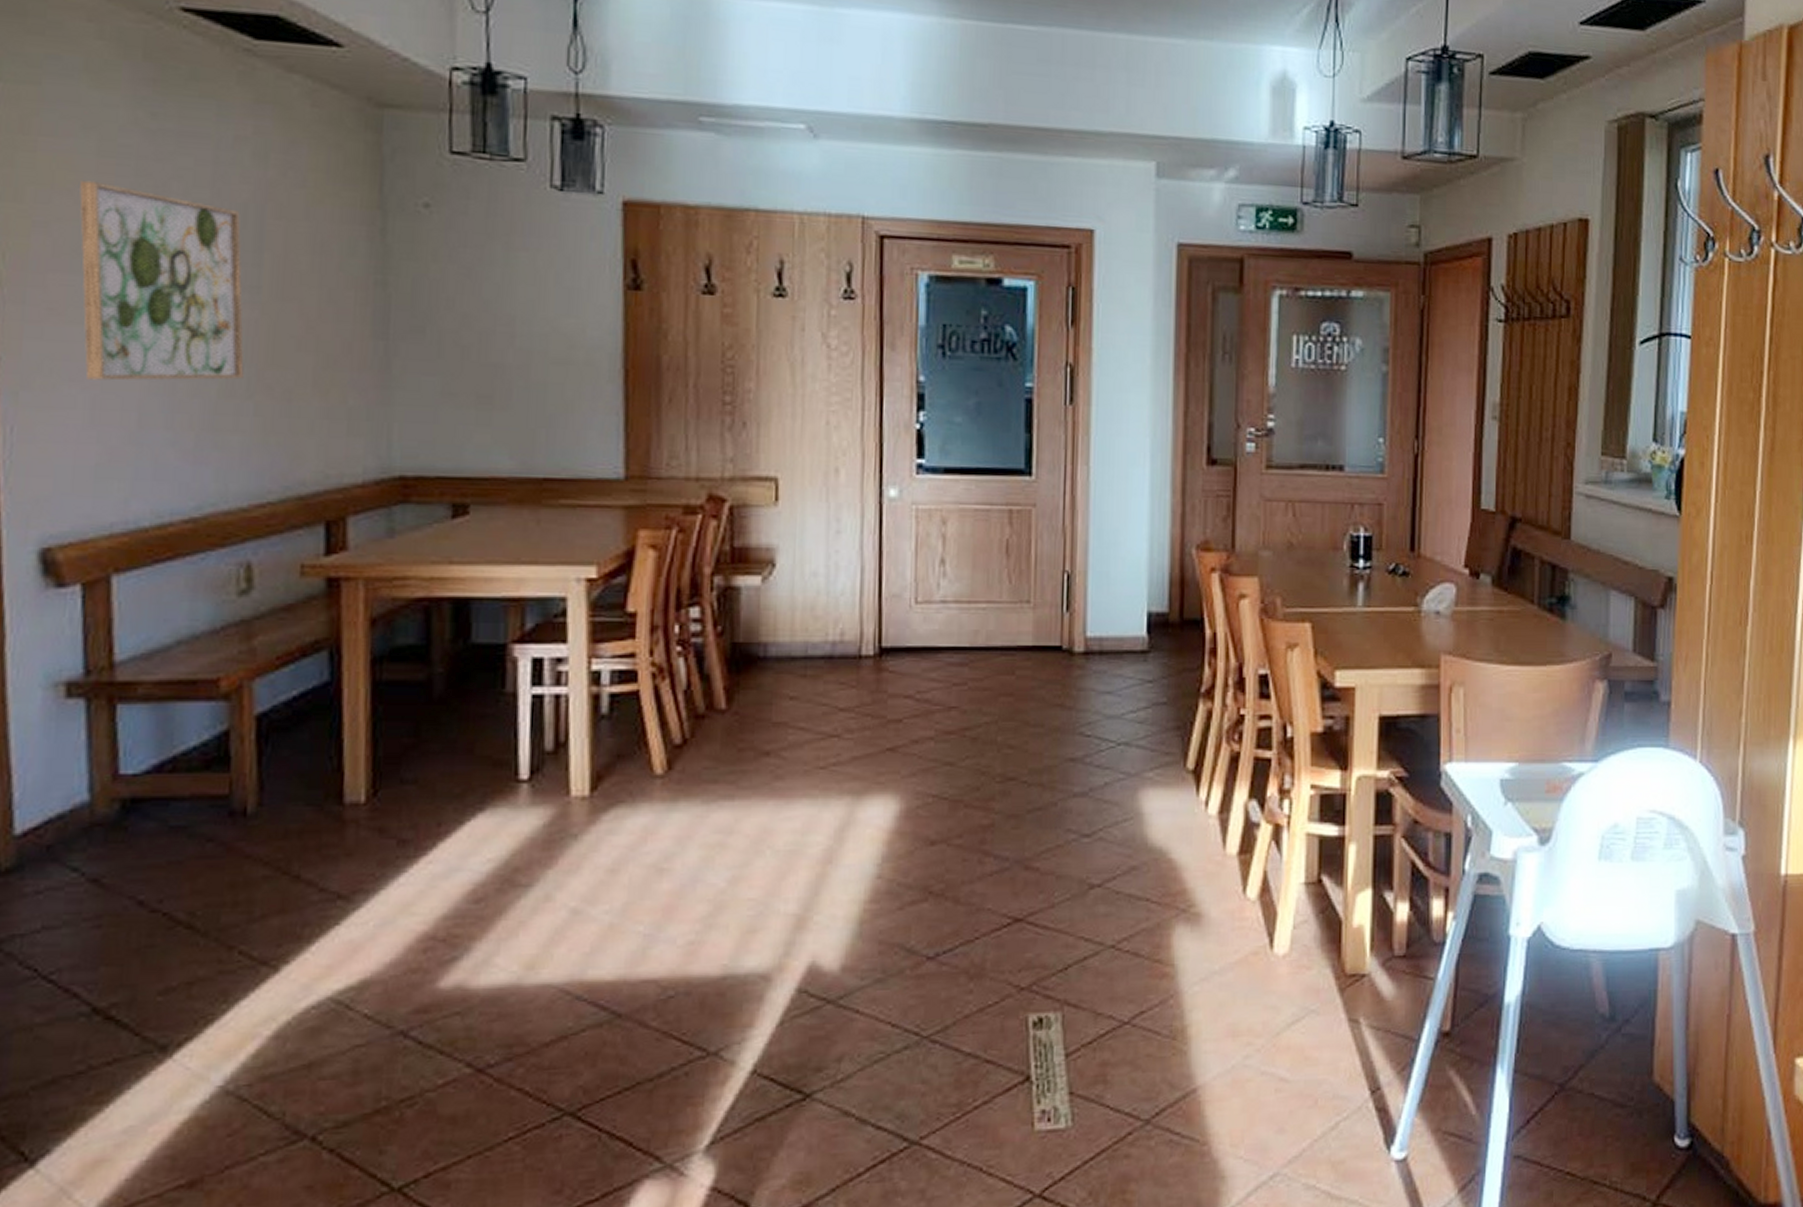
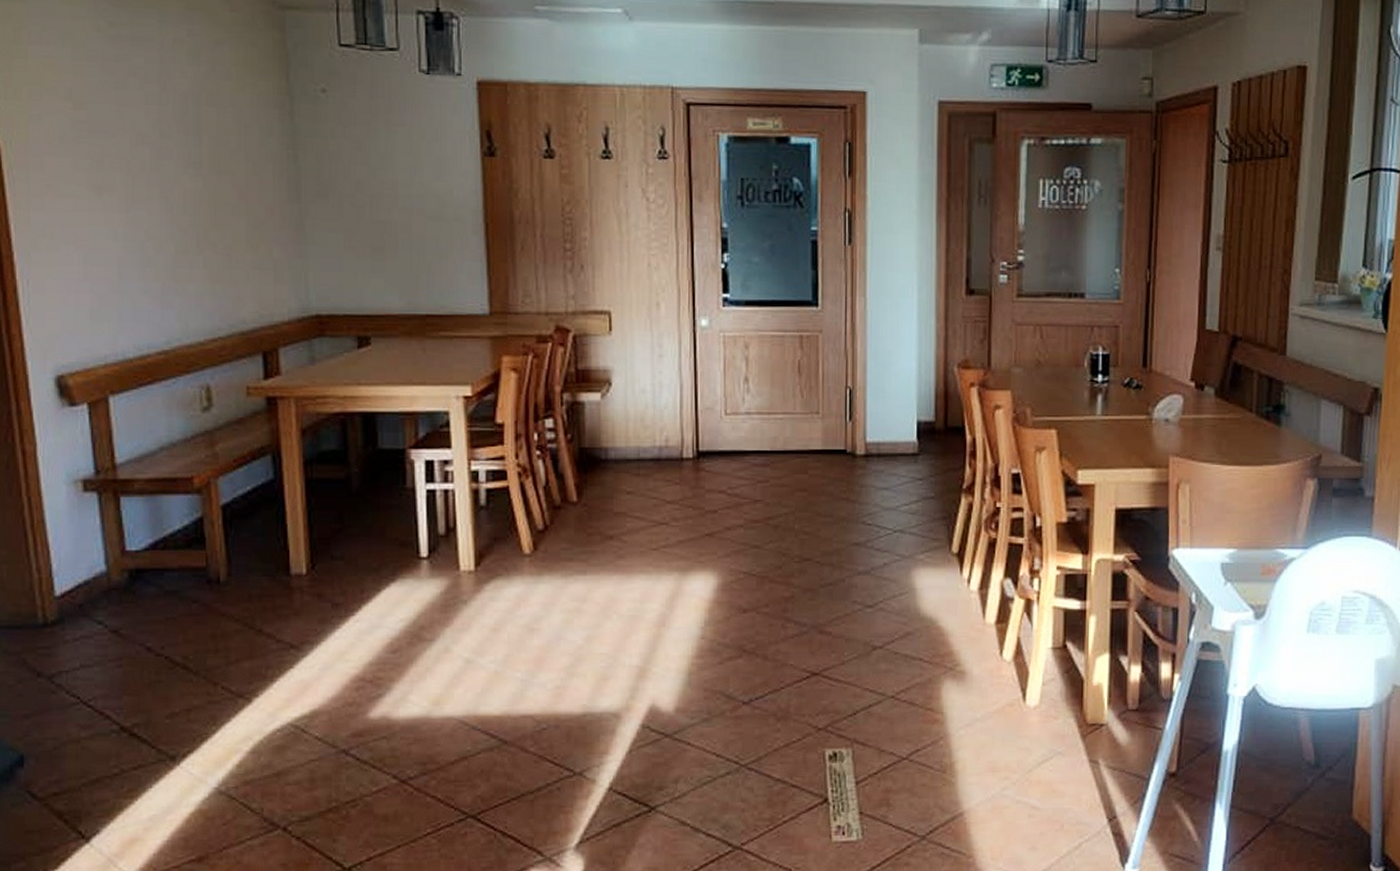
wall art: present [79,180,244,381] -> none [62,80,194,242]

